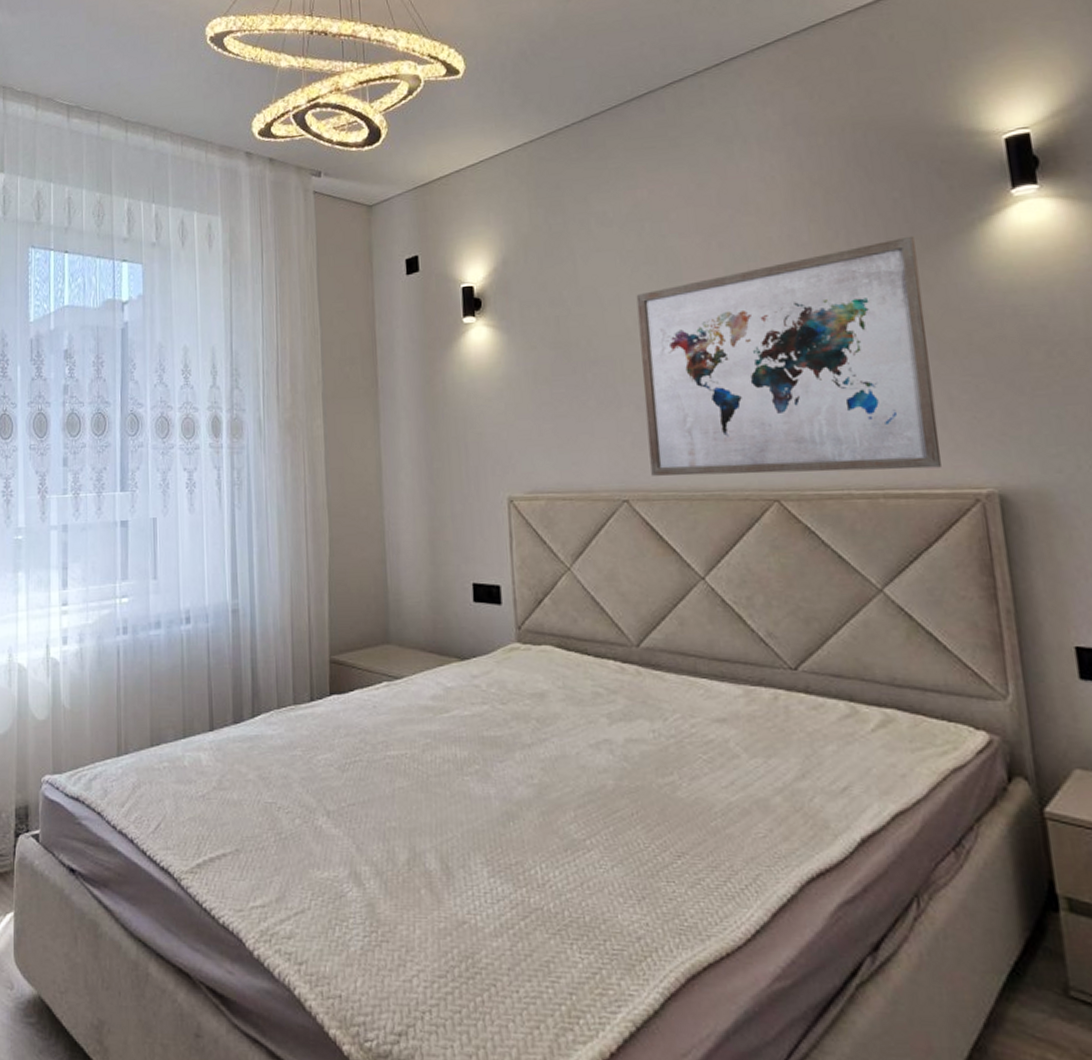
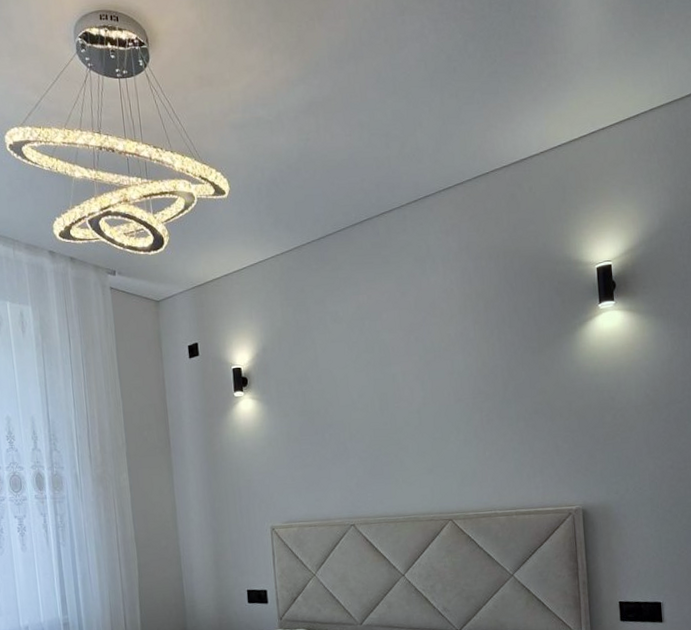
wall art: present [636,236,941,476] -> none [359,335,550,507]

